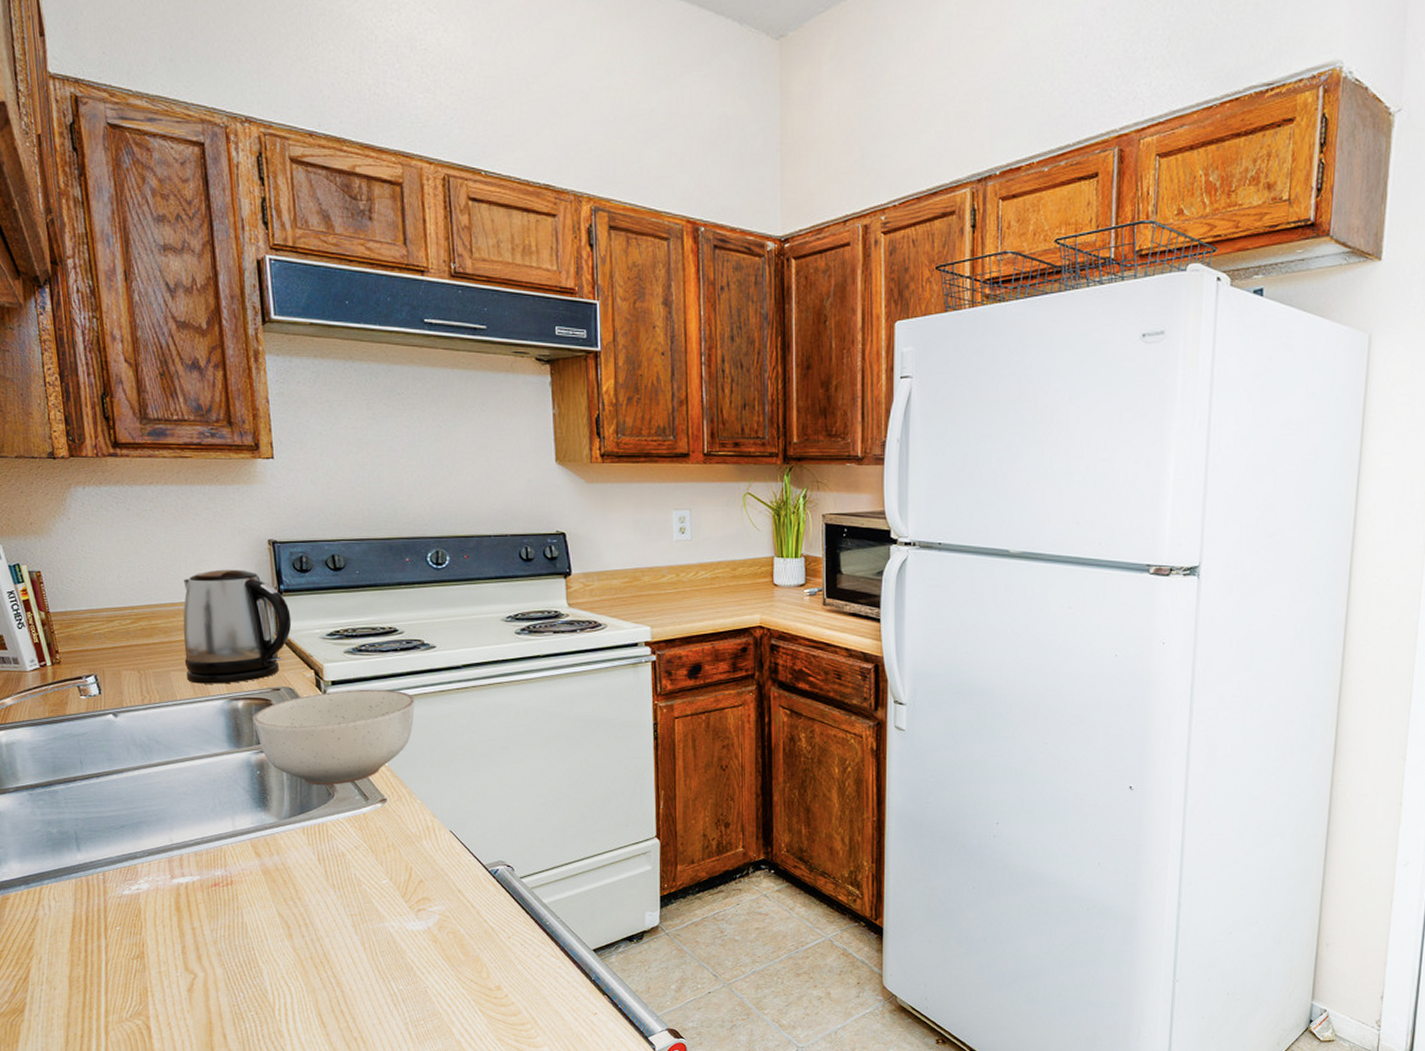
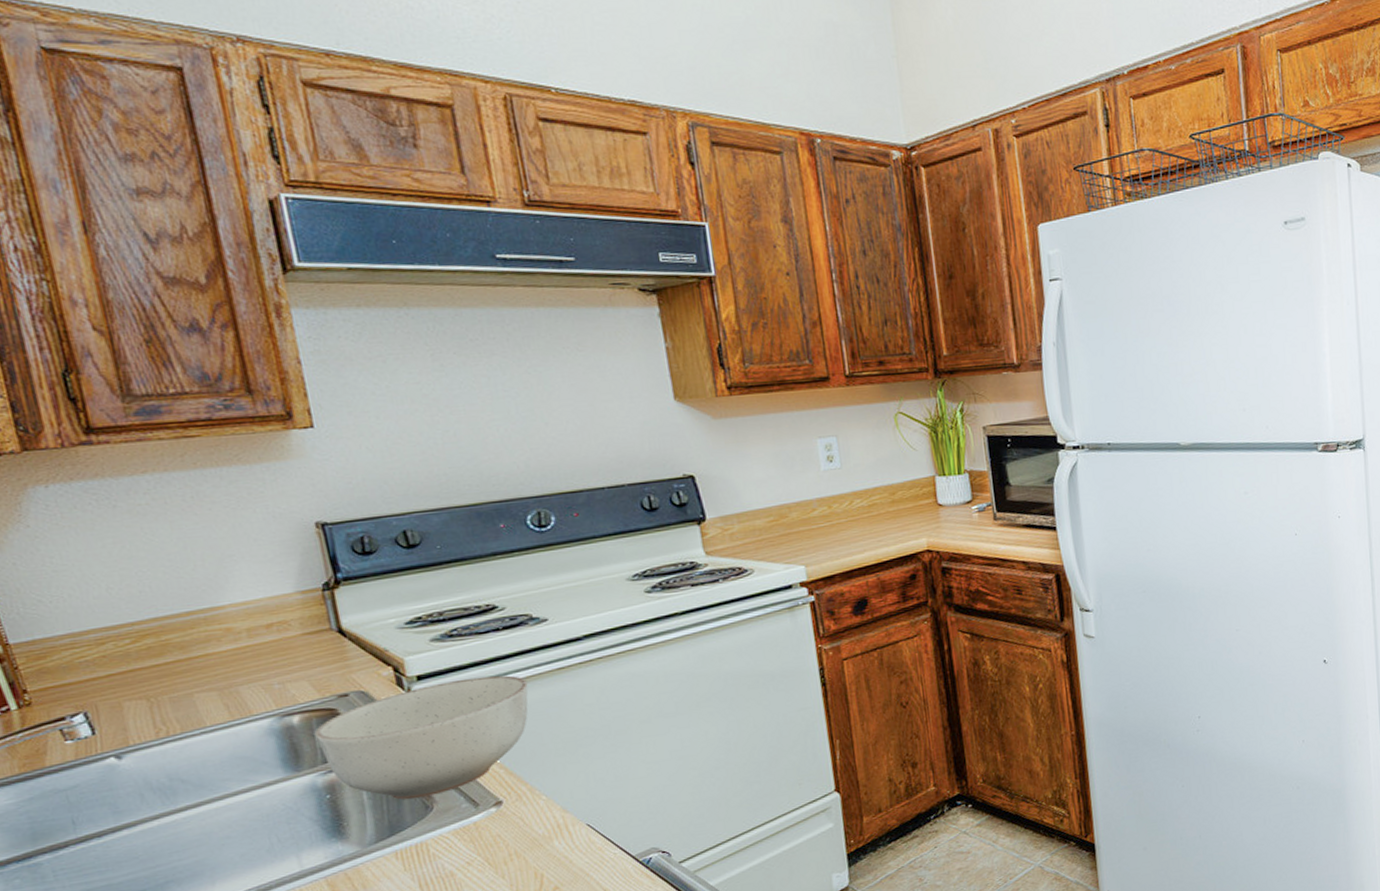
kettle: present [183,569,292,684] -> none [201,561,357,704]

